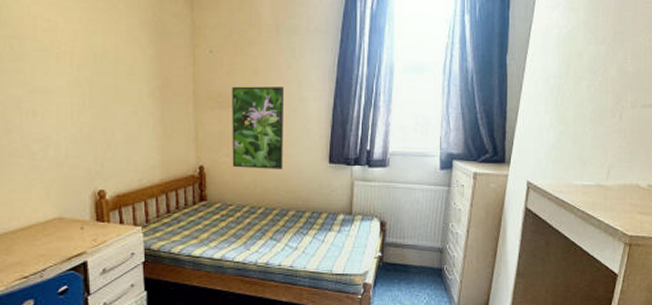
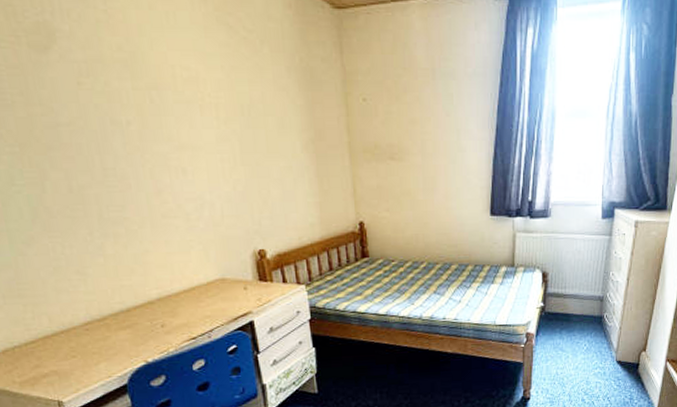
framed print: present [232,86,285,169] -> none [389,136,445,224]

